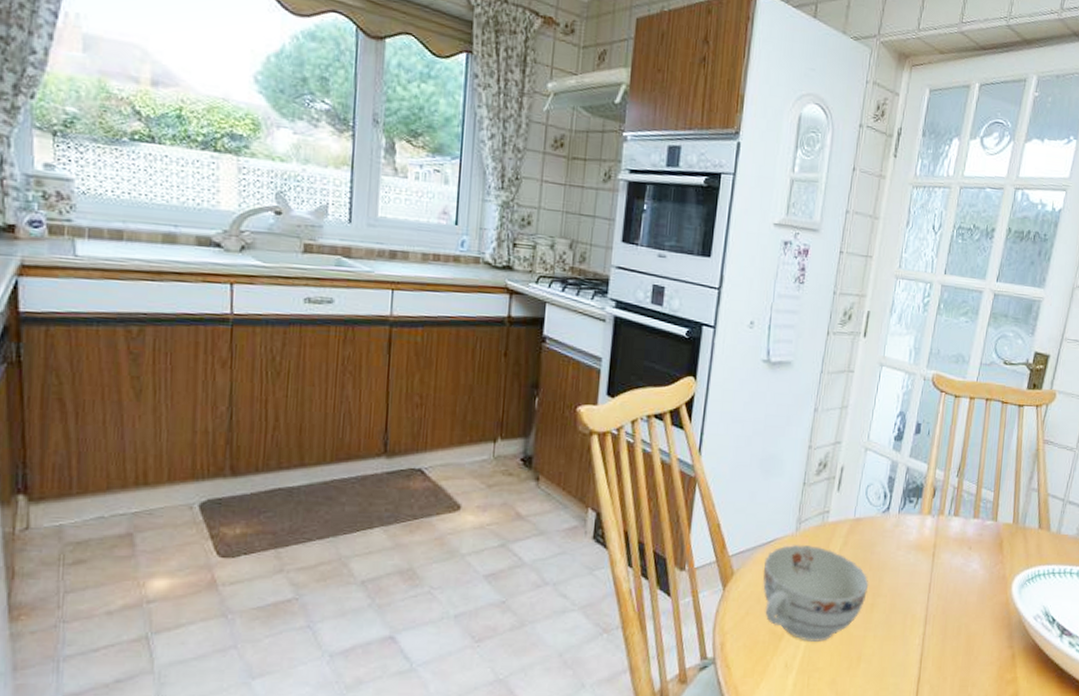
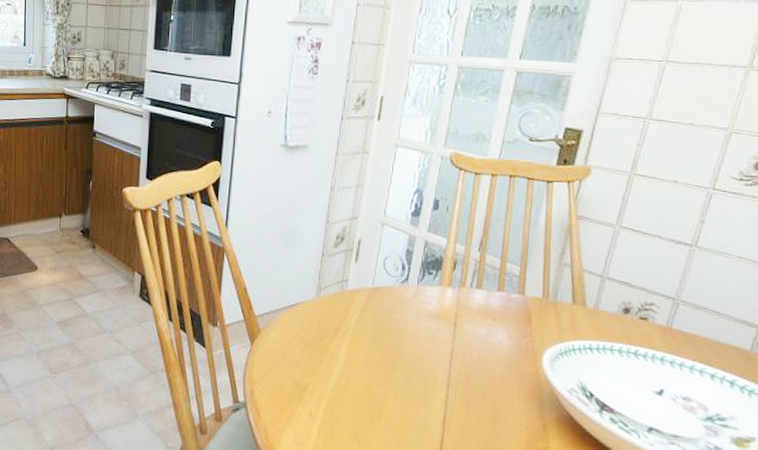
teacup: present [763,544,869,642] -> none [286,308,389,396]

